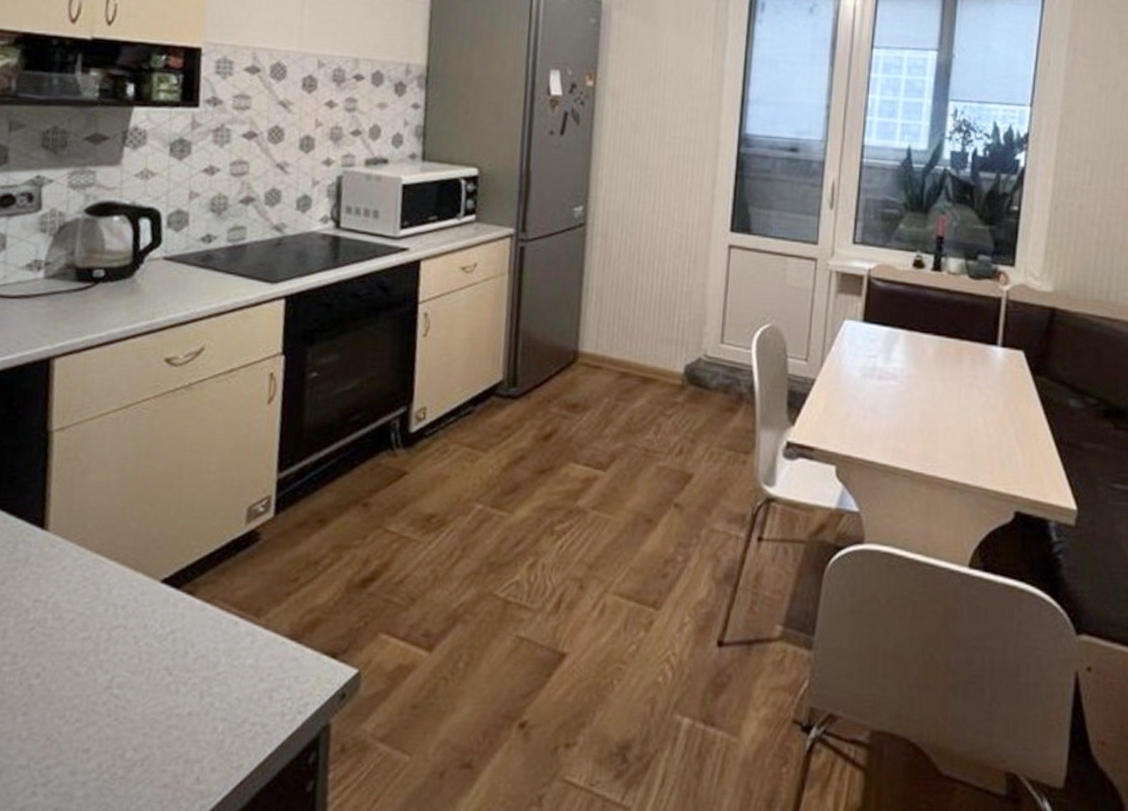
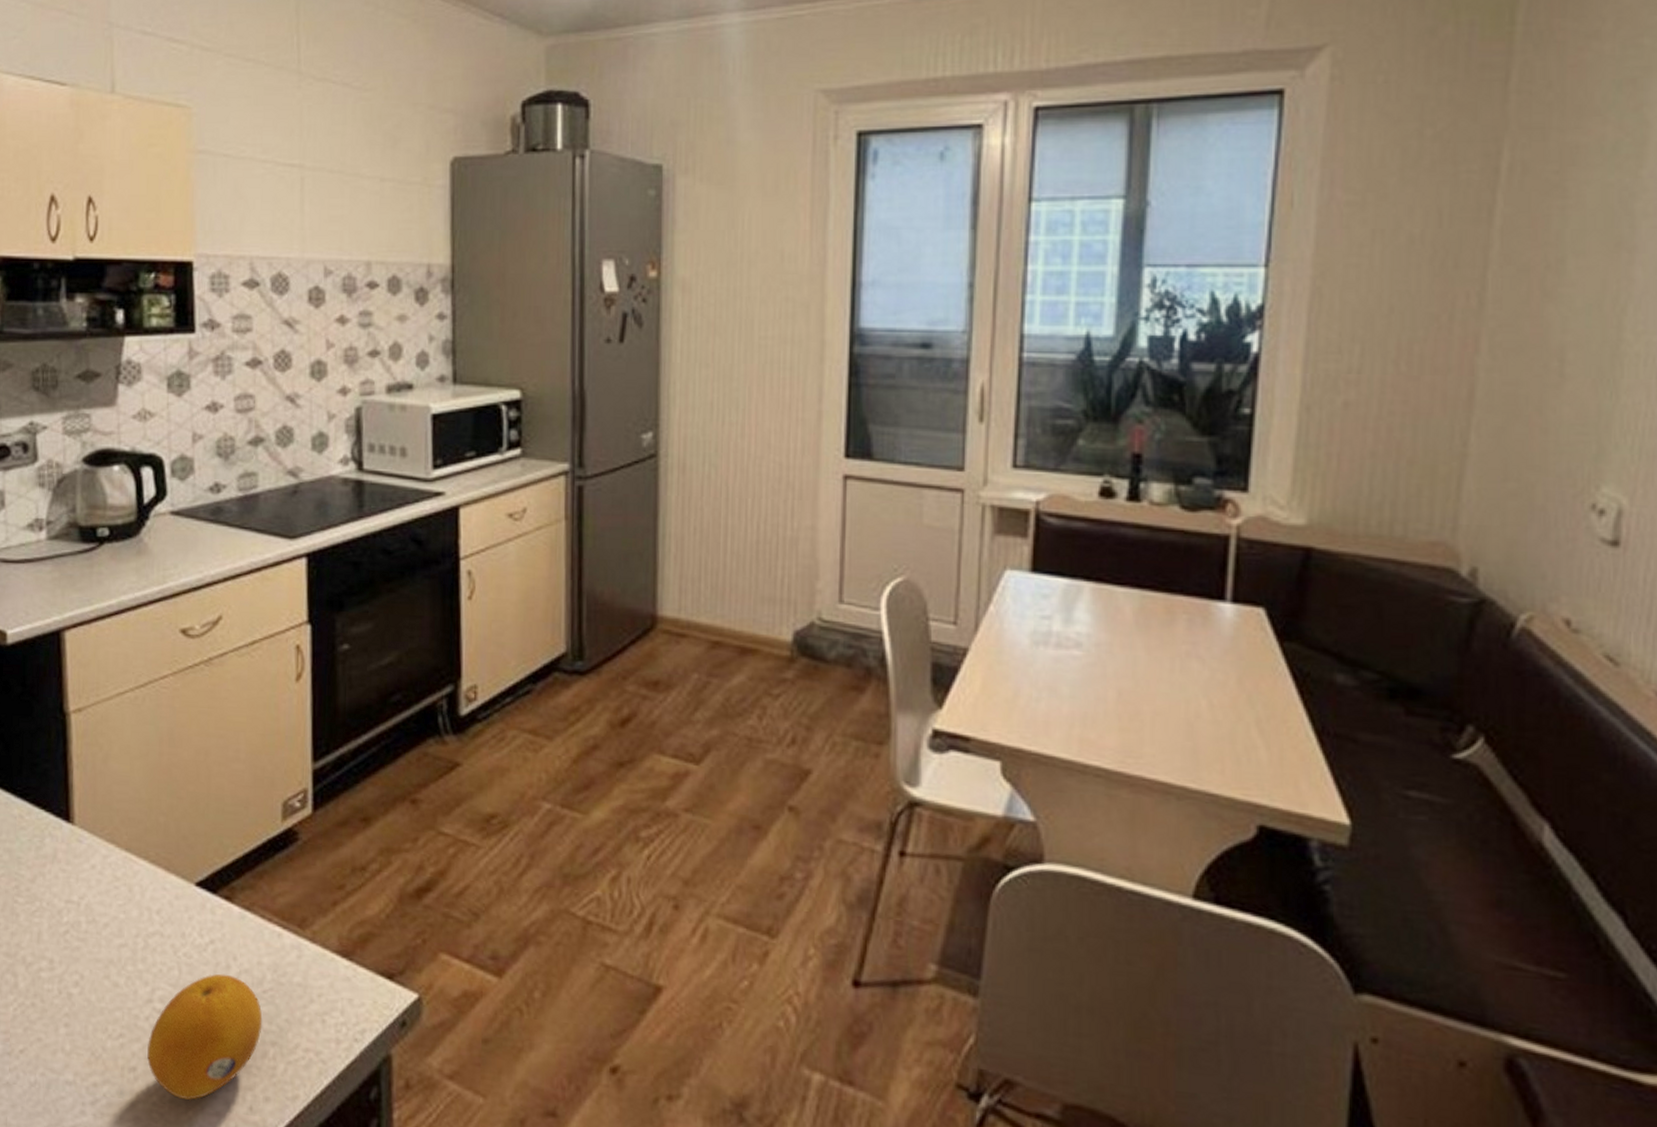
fruit: none [101,660,215,776] -> present [146,973,263,1101]

